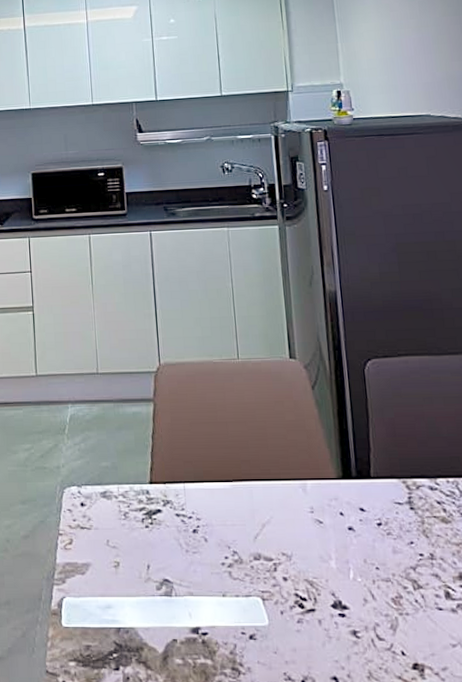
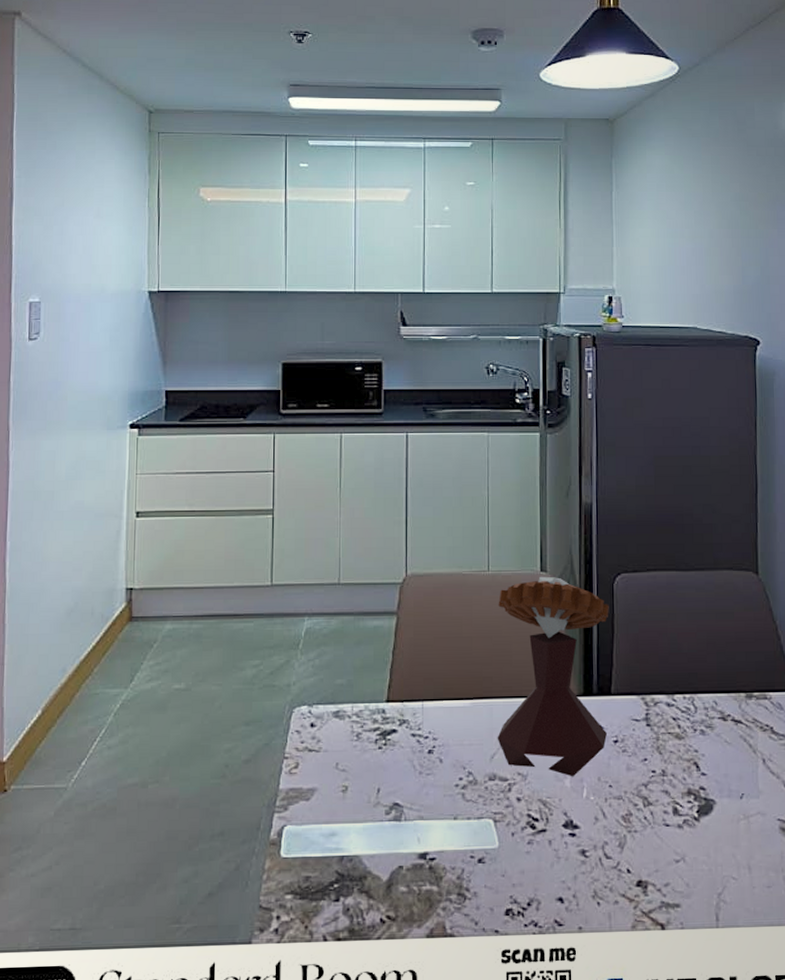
mushroom: none [250,363,370,559] -> present [497,576,609,777]

